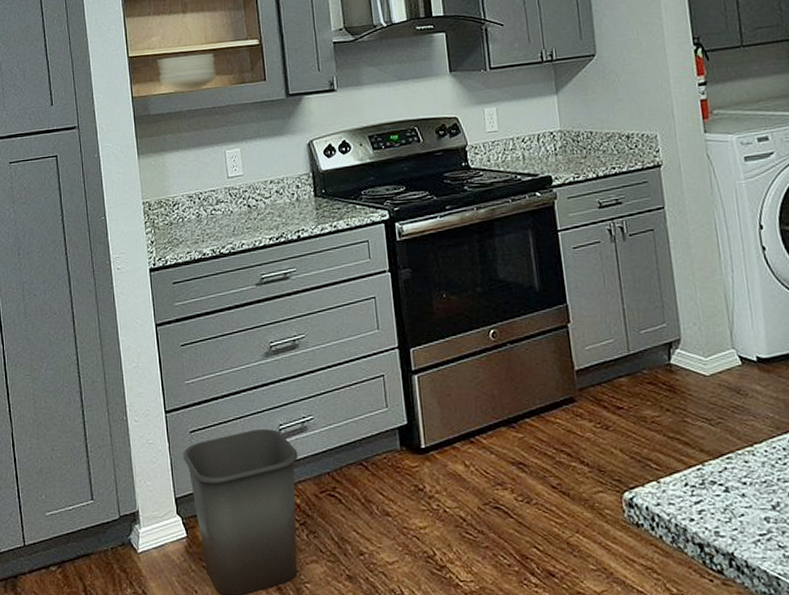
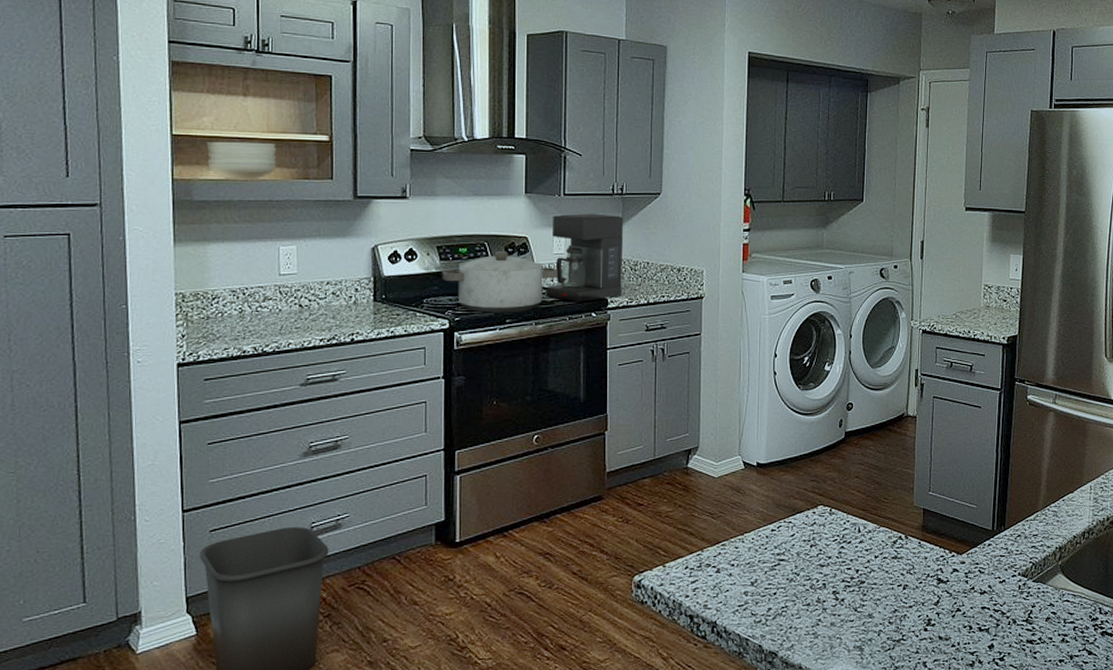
cooking pot: none [376,135,494,201] -> present [442,252,557,313]
coffee maker: none [481,84,567,182] -> present [545,213,624,303]

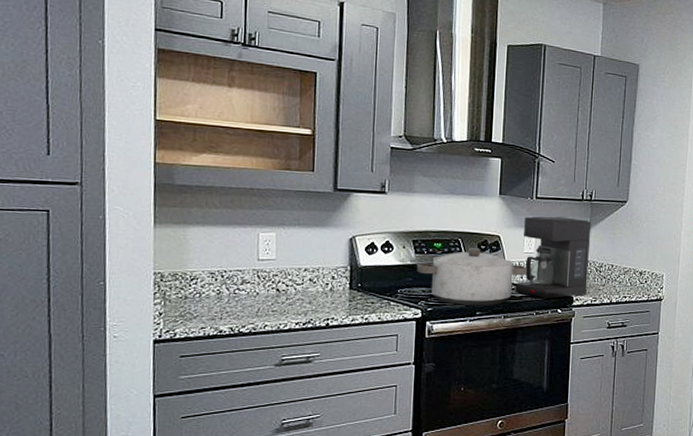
bowl: present [206,141,277,180] -> none [189,129,261,169]

